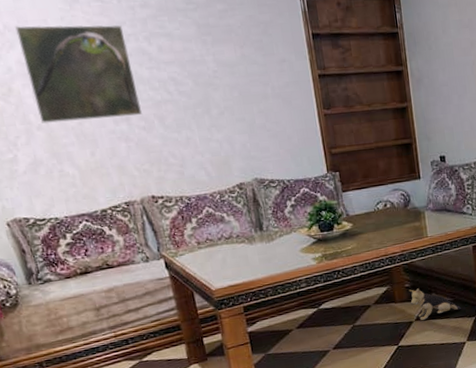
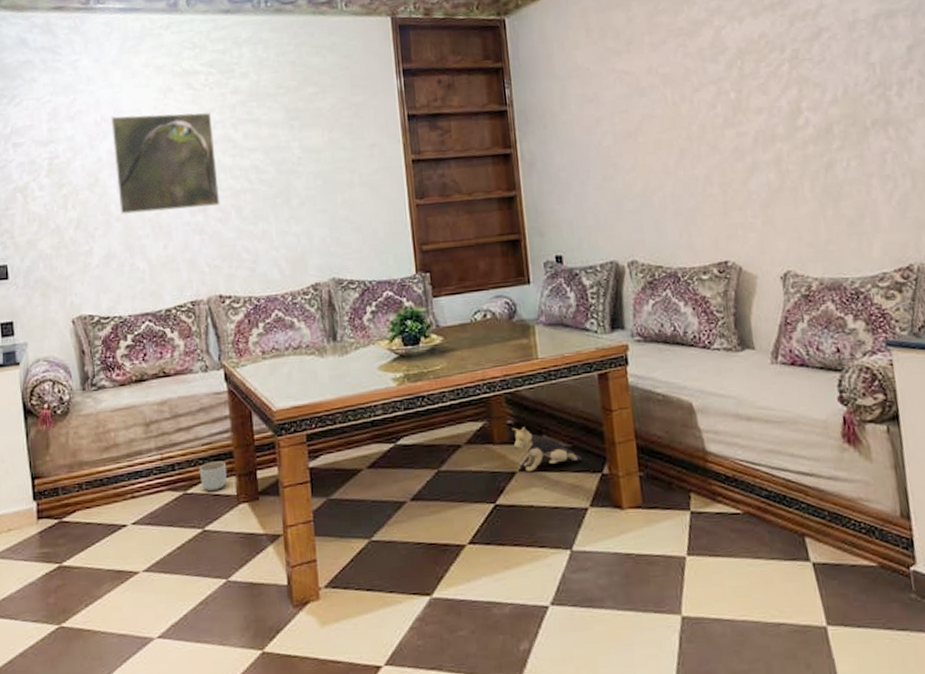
planter: none [151,333,177,357] -> present [199,461,227,491]

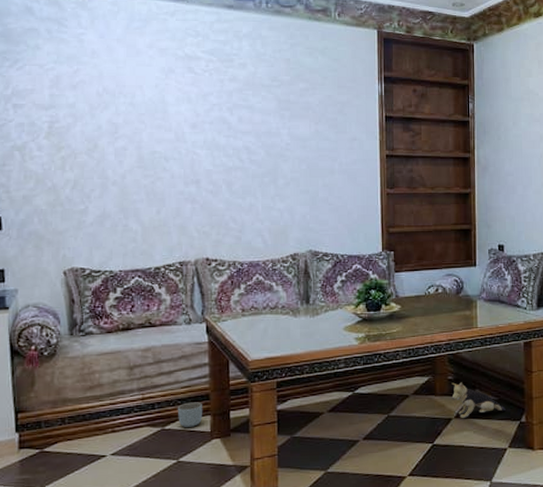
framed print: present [111,112,221,214] -> none [113,90,213,180]

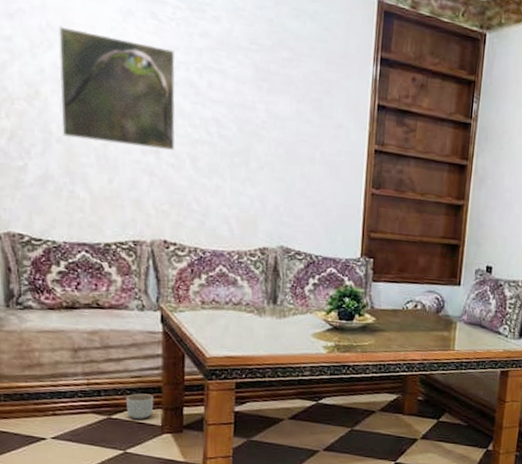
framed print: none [113,90,213,180] -> present [58,26,176,151]
plush toy: present [451,382,506,419] -> none [419,403,474,441]

